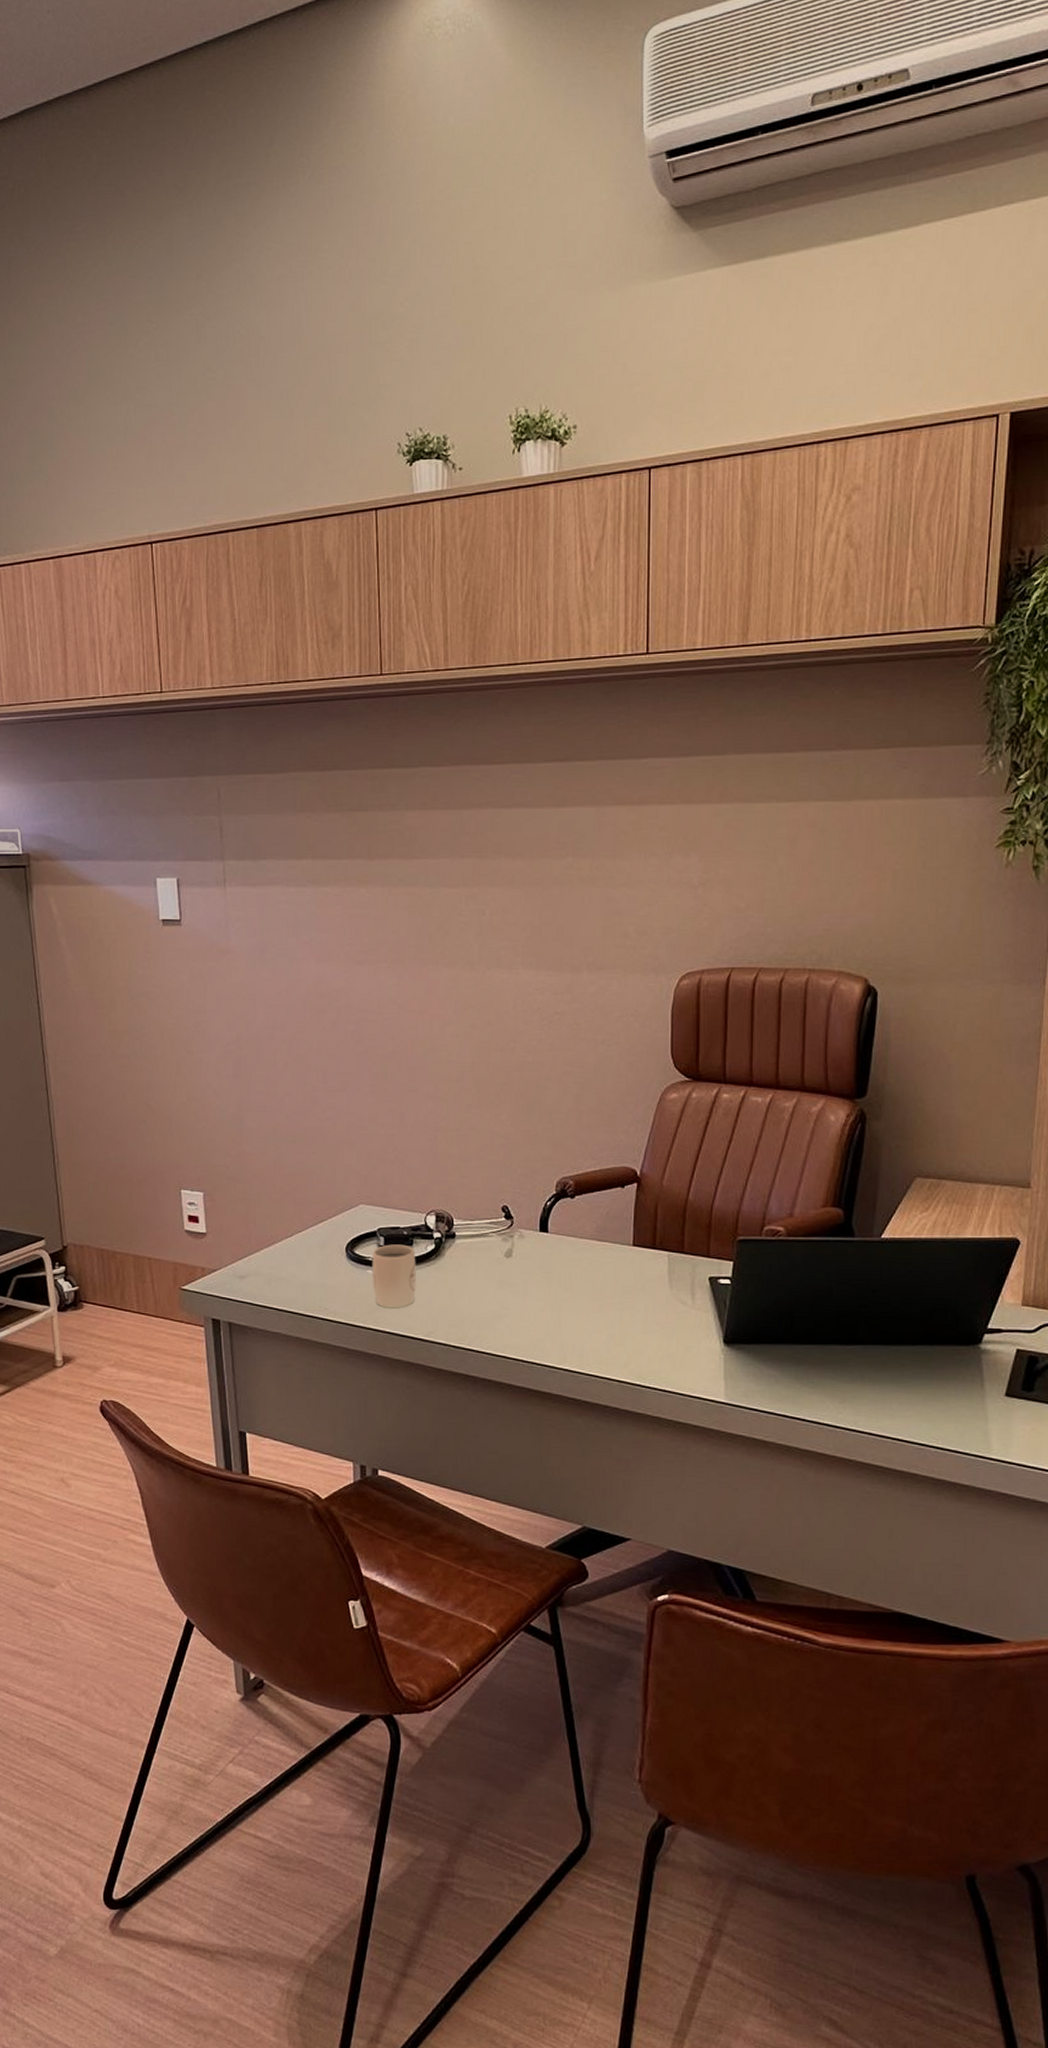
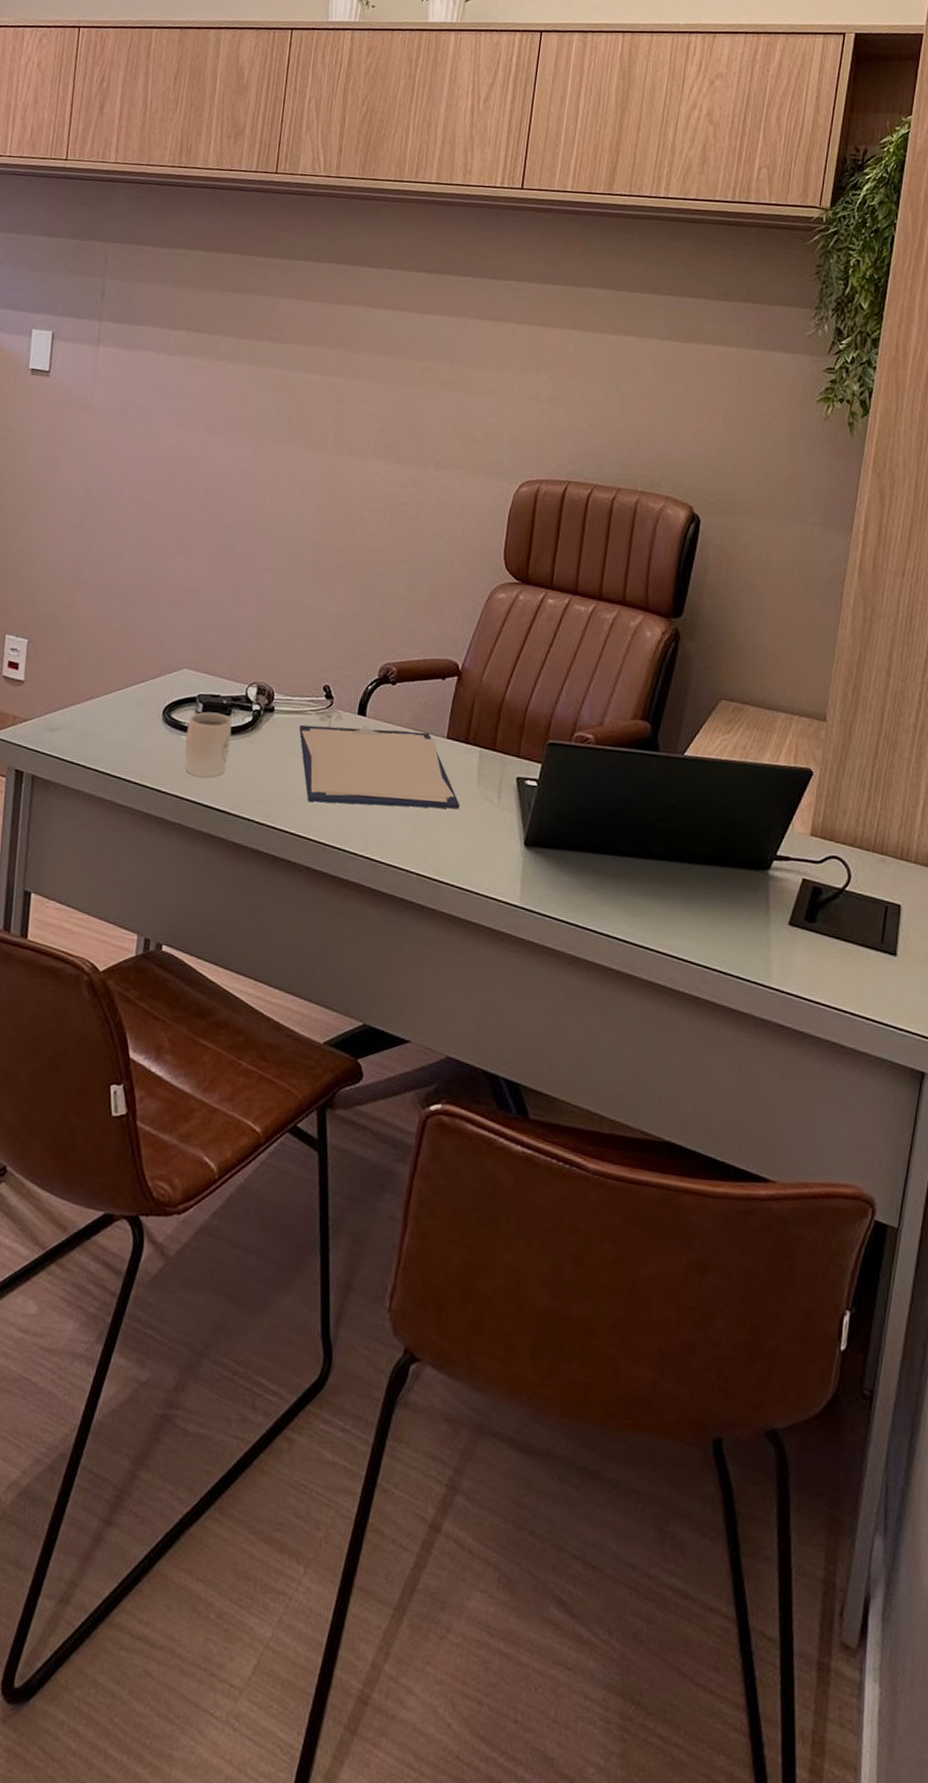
notepad: none [483,1241,654,1321] -> present [299,724,460,809]

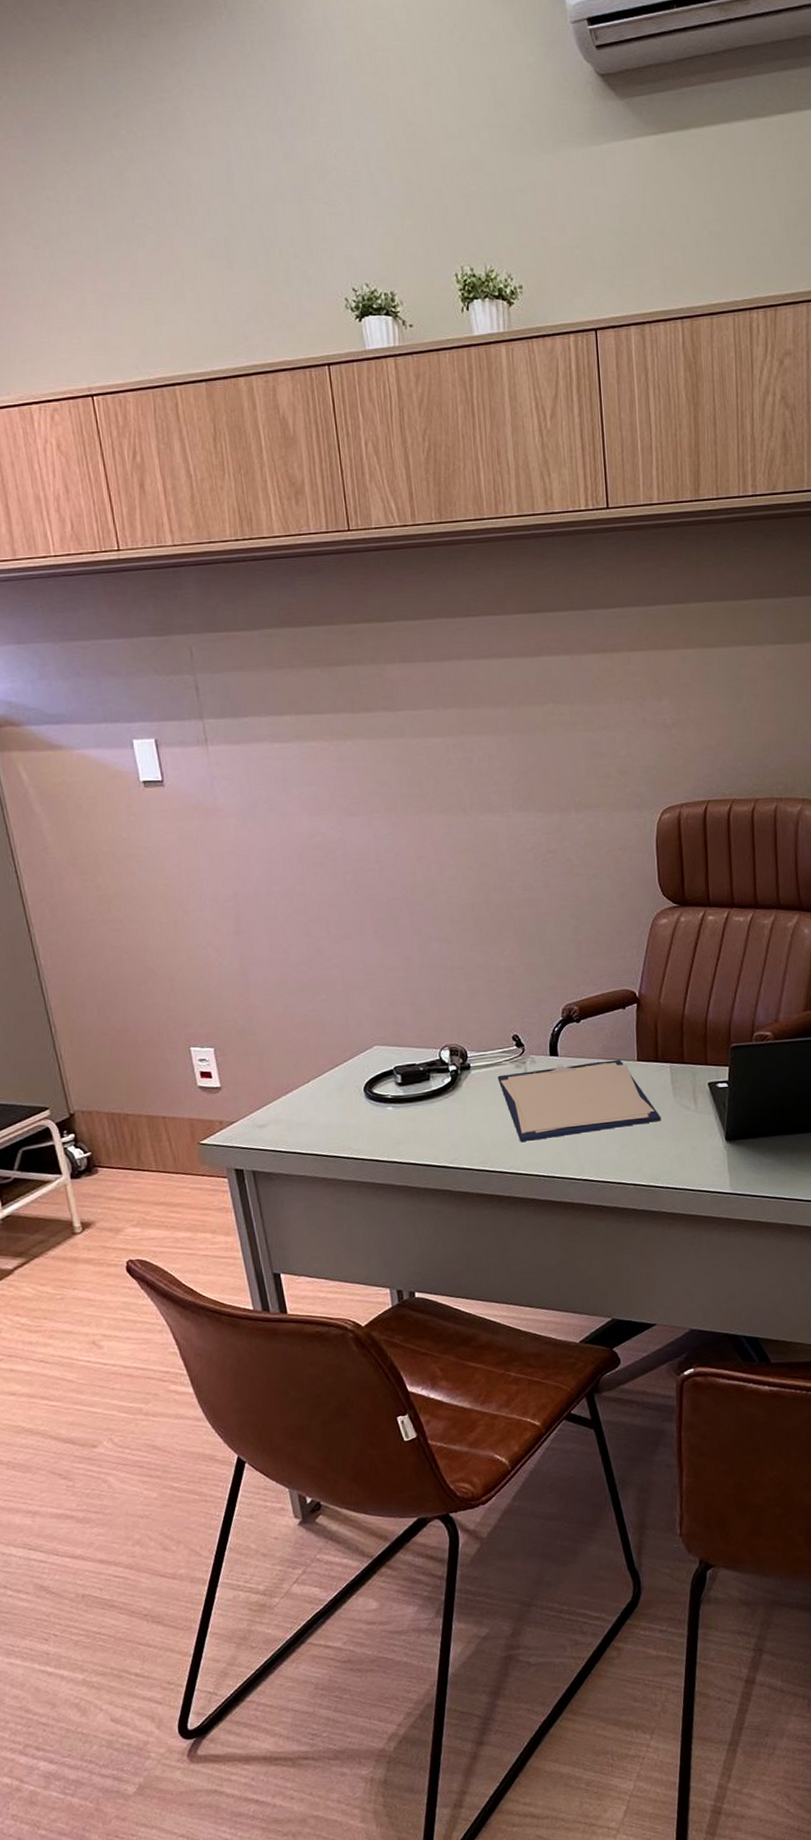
mug: present [184,711,232,778] -> none [390,1080,437,1141]

